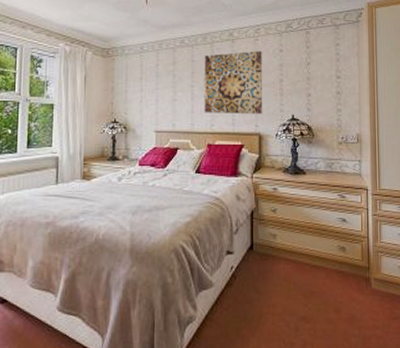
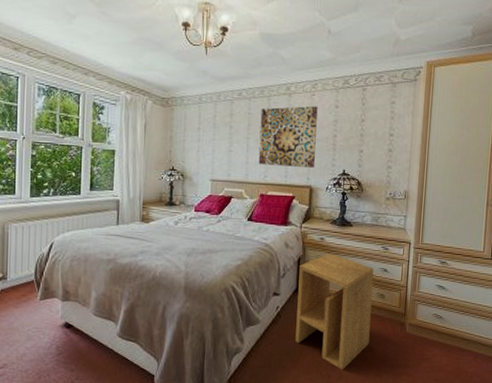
side table: none [253,204,333,336] -> present [295,253,374,370]

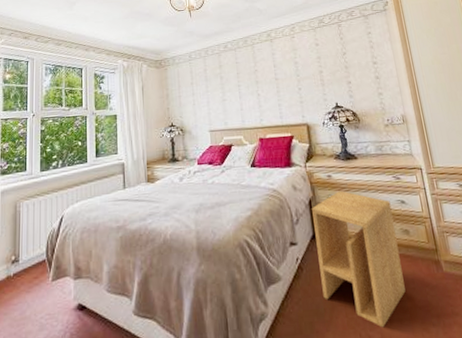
wall art: present [258,106,318,168] -> none [247,47,307,110]

